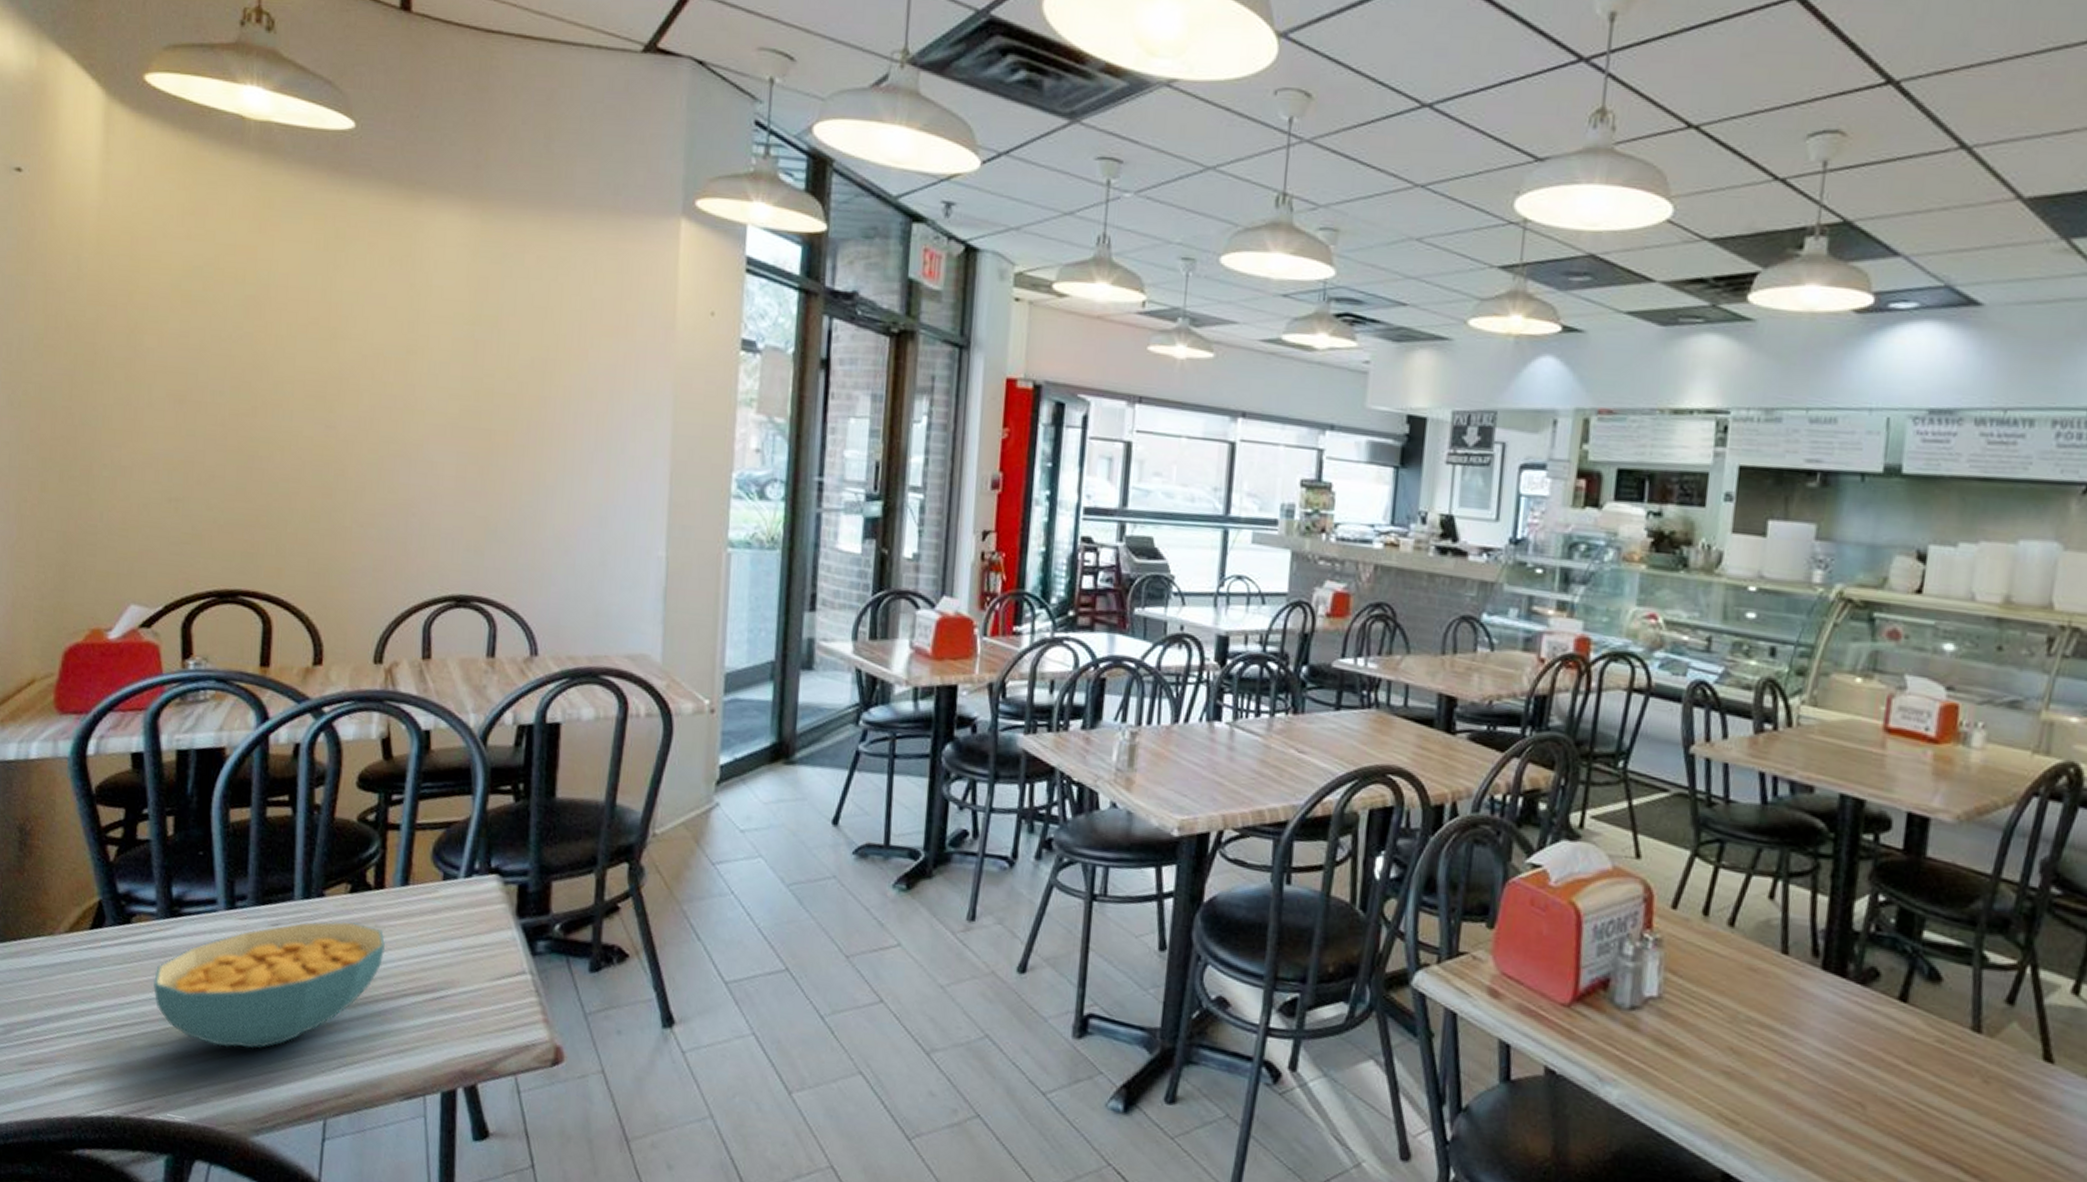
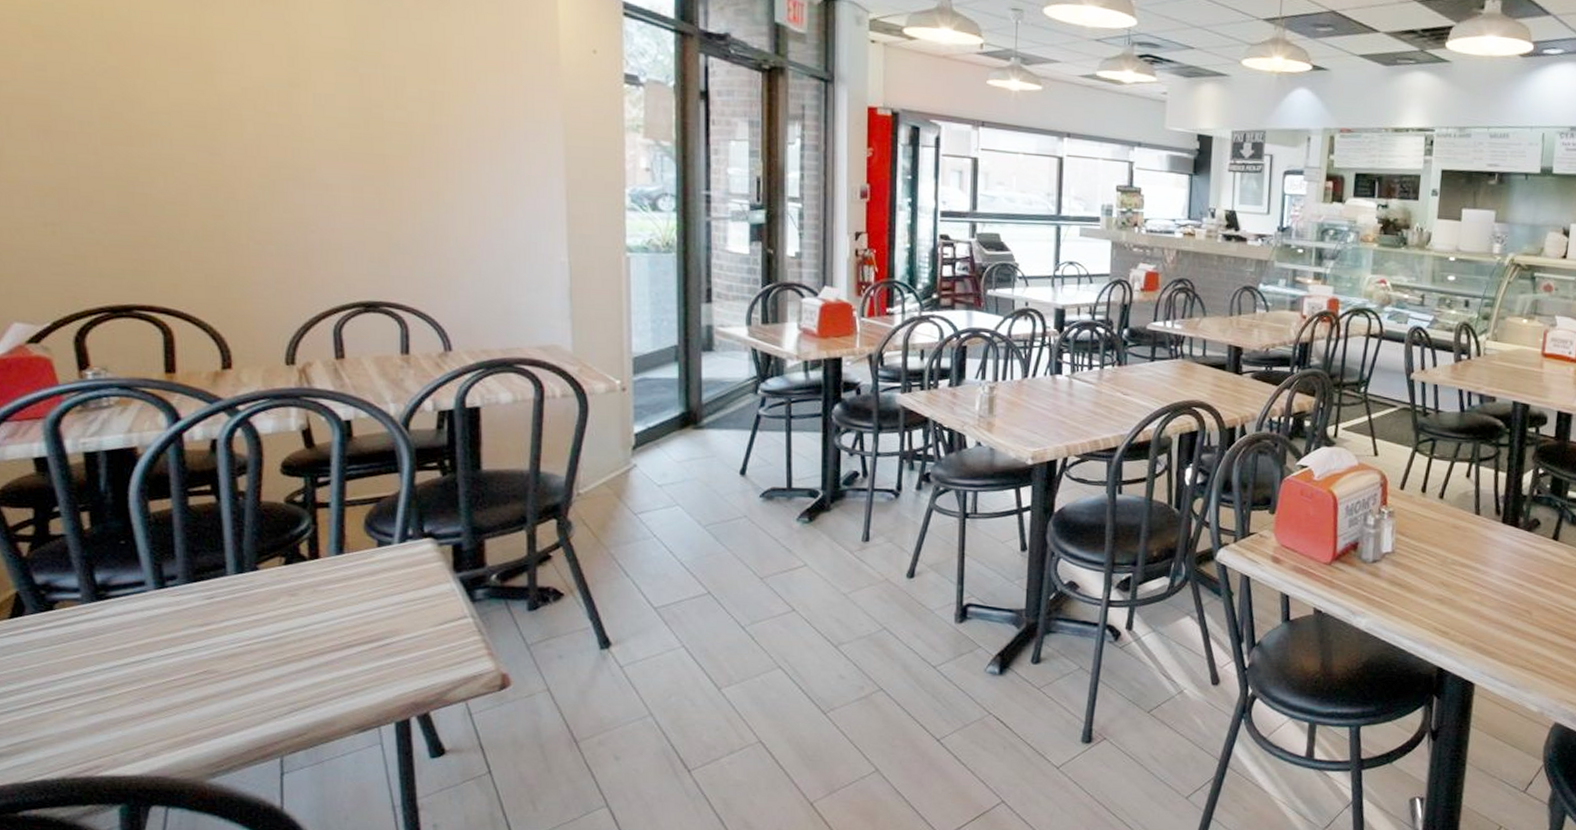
cereal bowl: present [154,921,385,1049] -> none [86,589,326,708]

